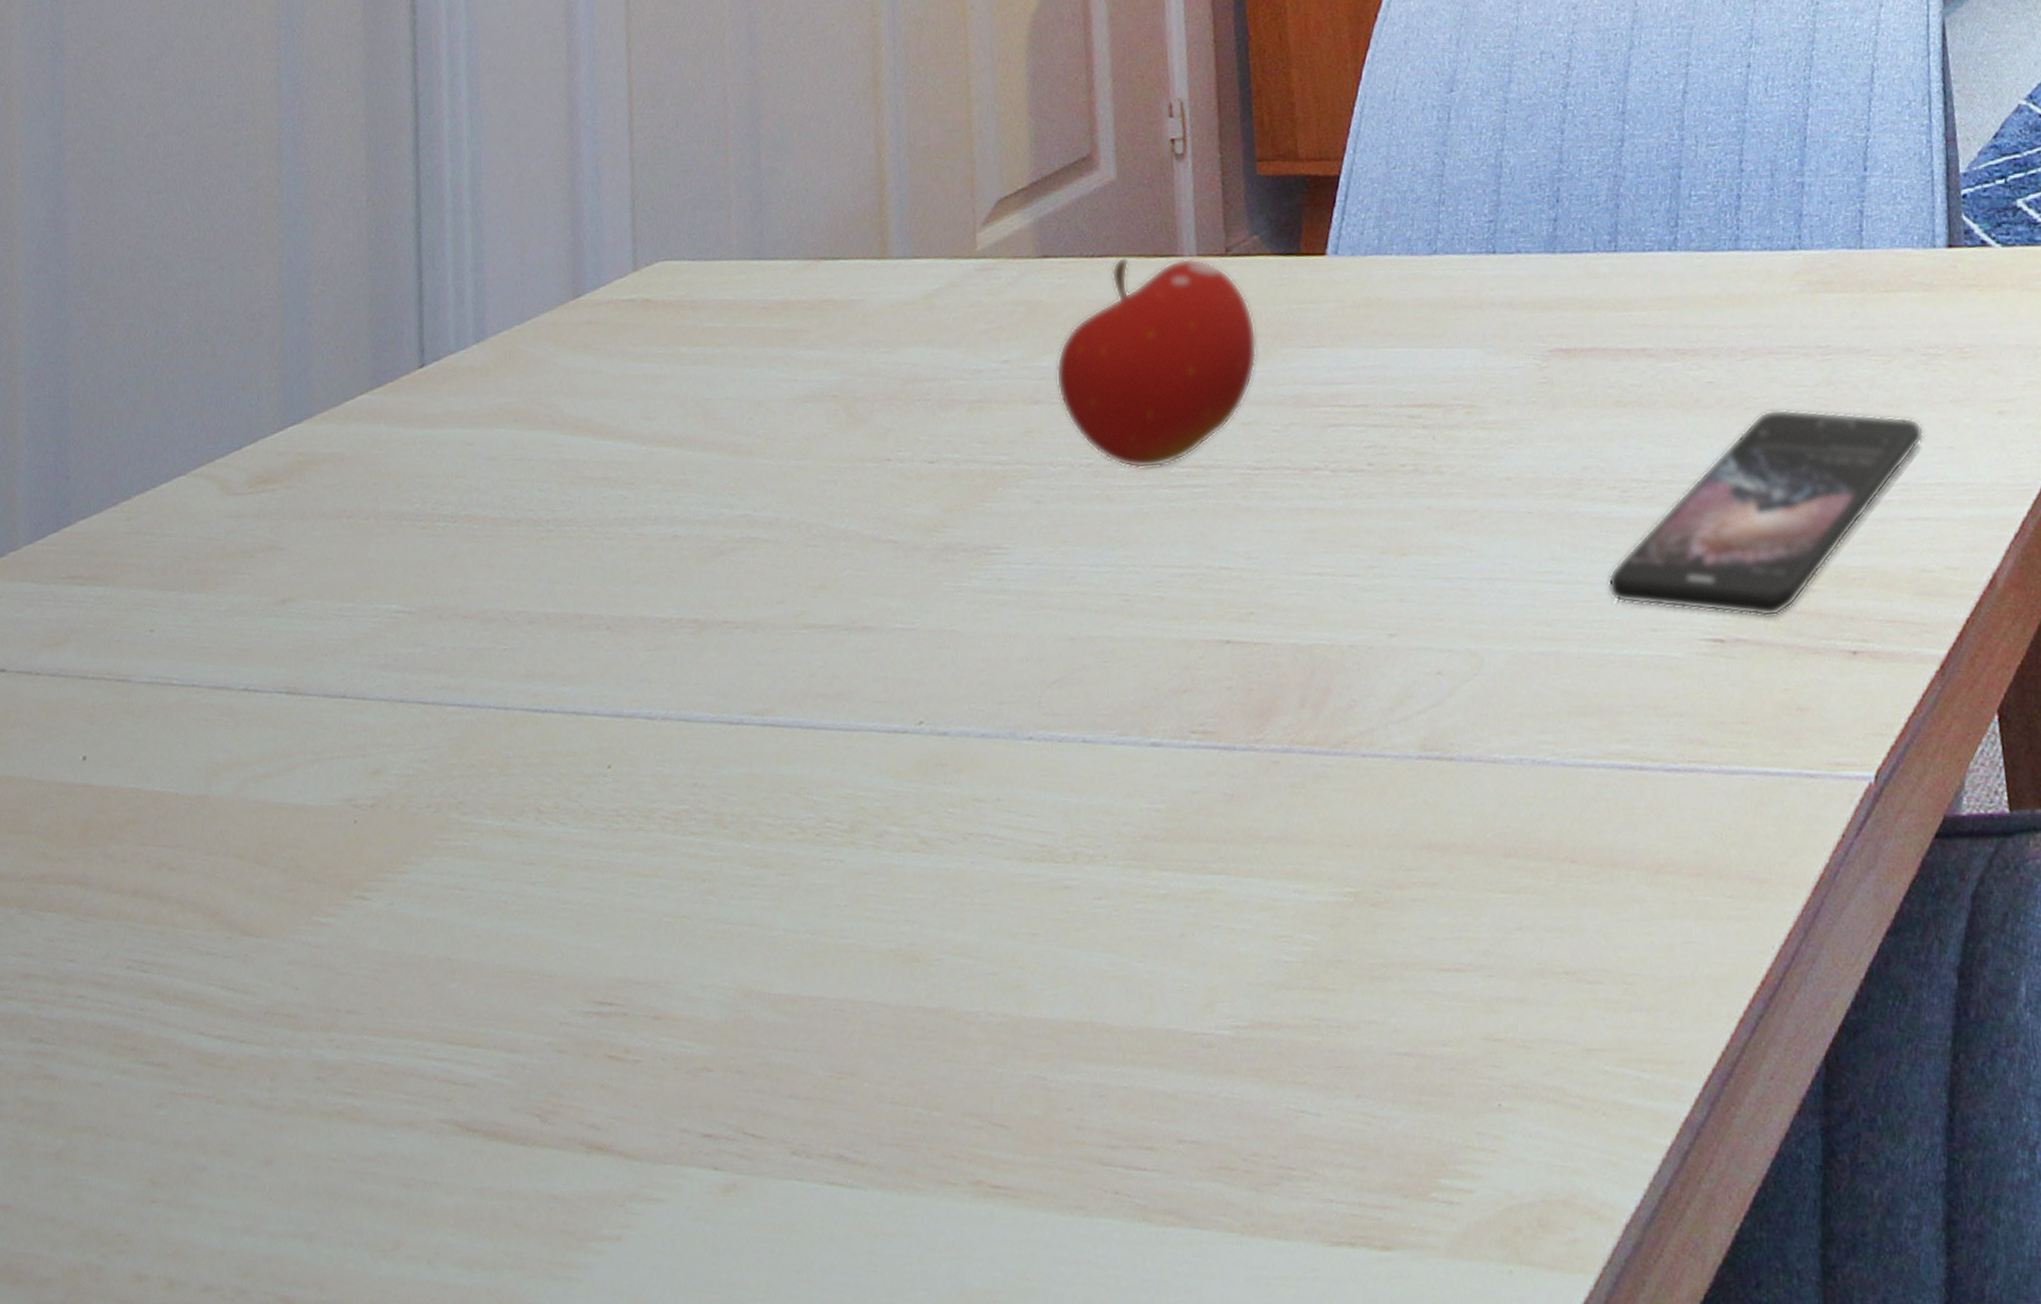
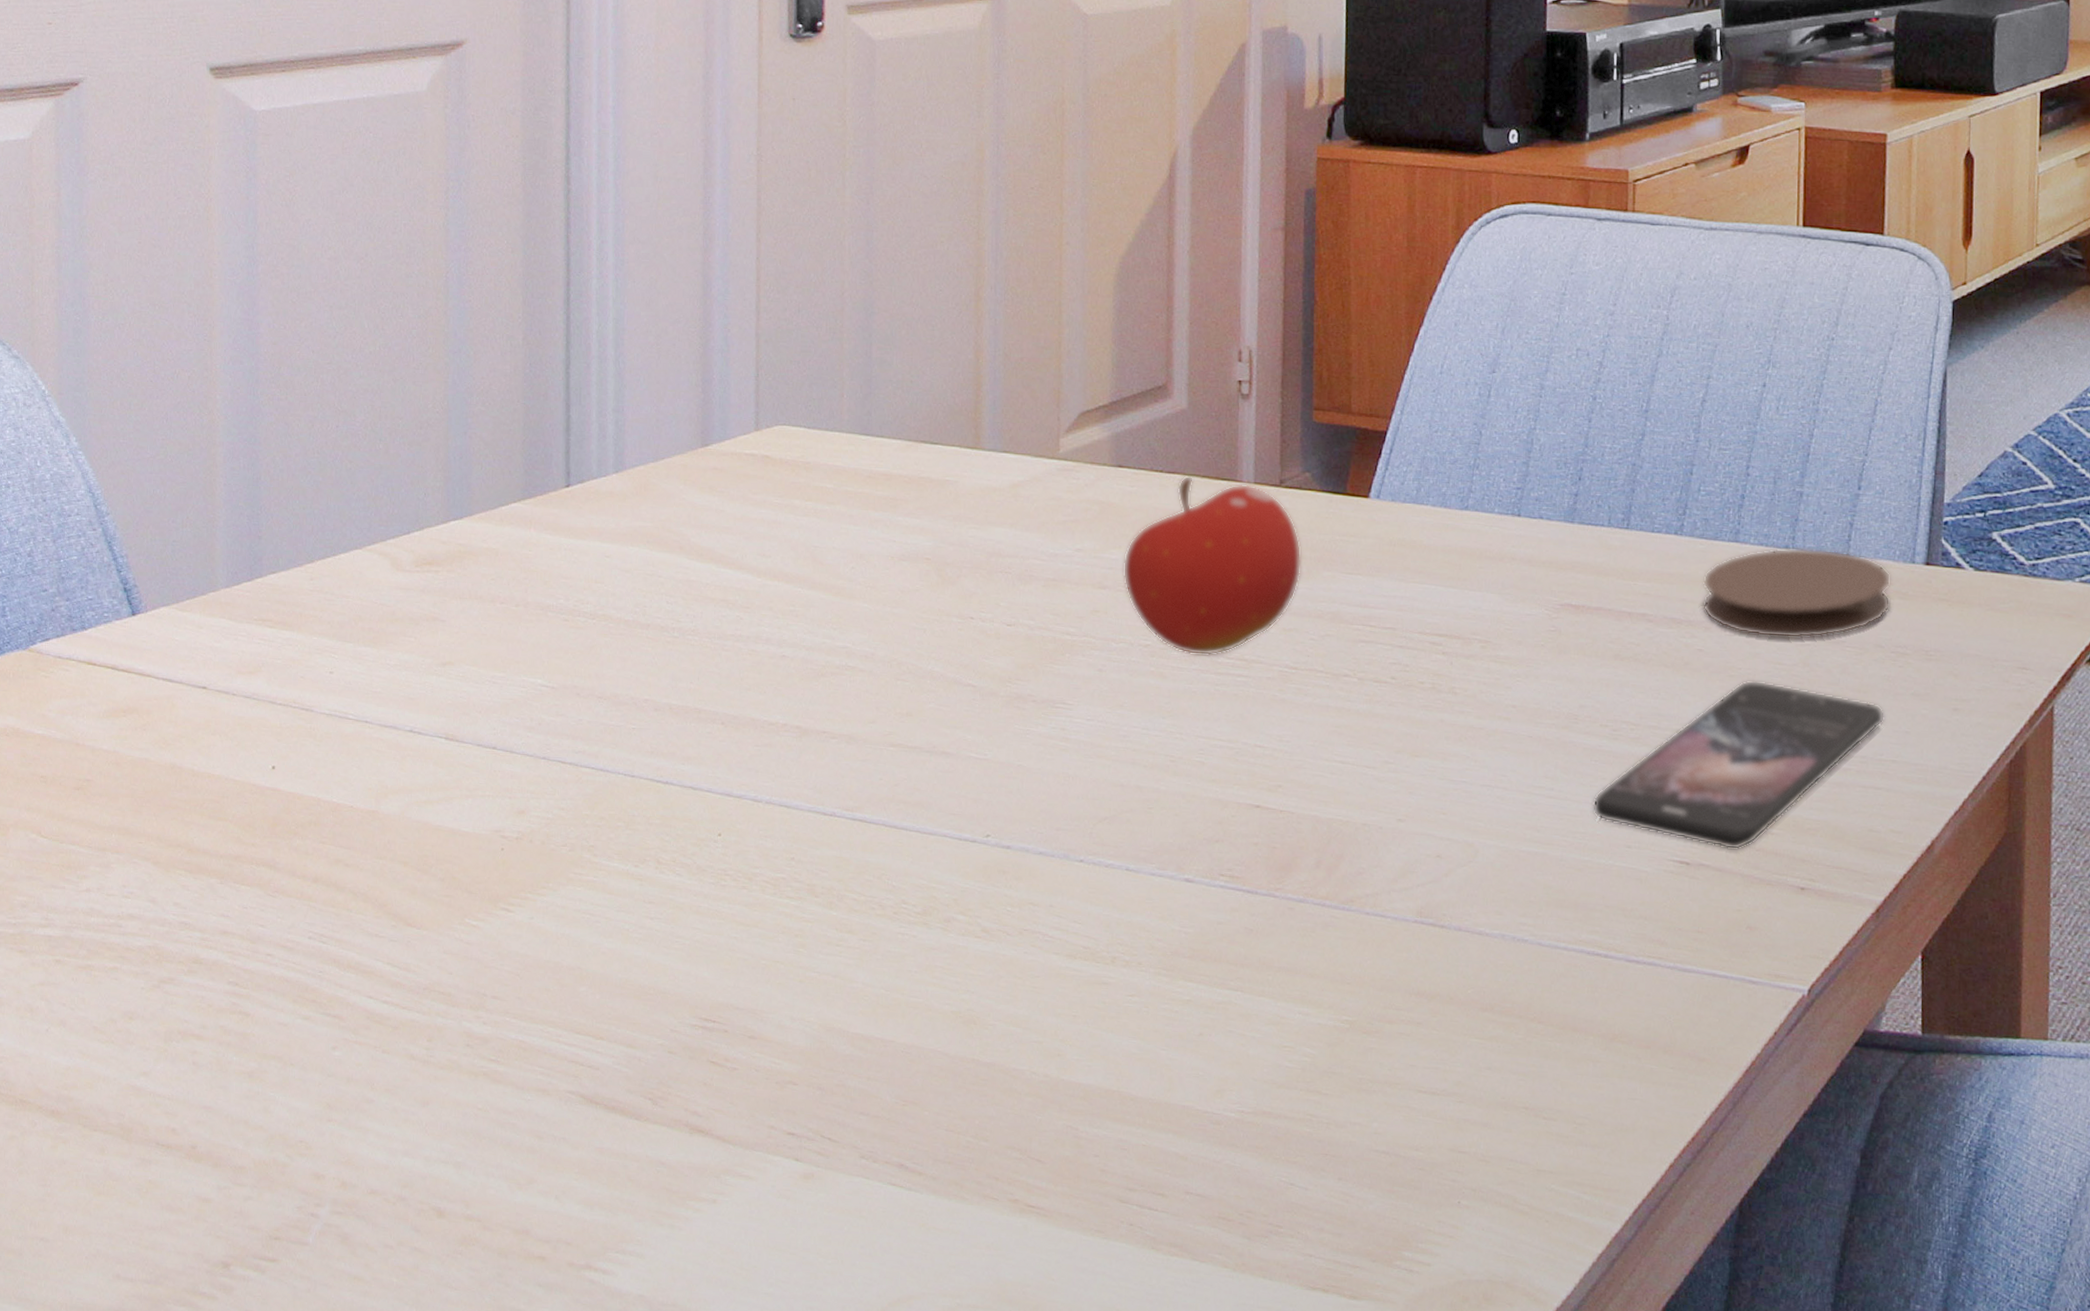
coaster: none [1705,244,1915,357] -> present [1703,548,1891,639]

